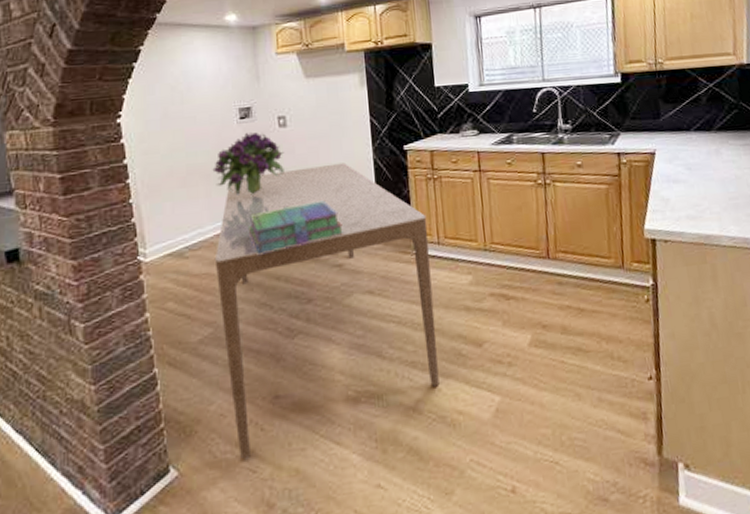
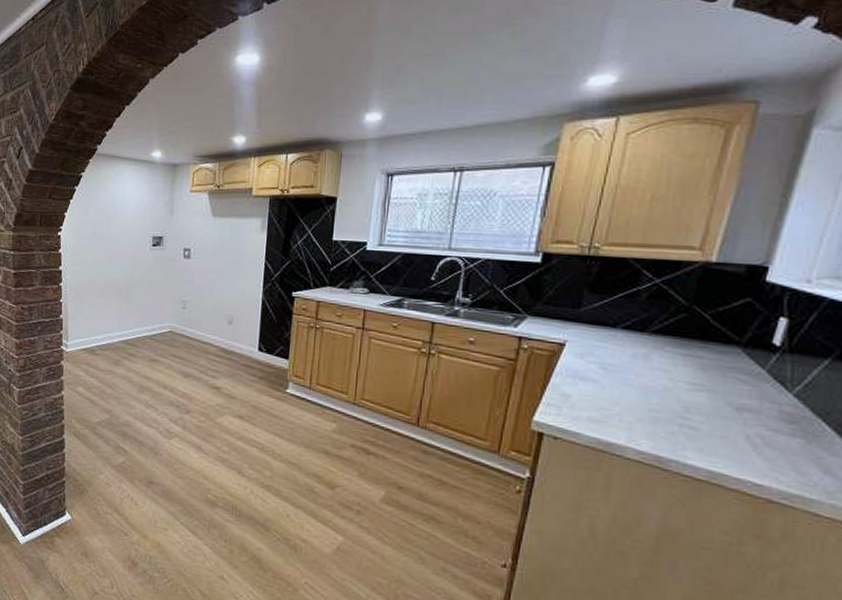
bouquet: present [212,132,285,197] -> none [125,259,185,315]
dining table: present [214,163,439,458] -> none [116,296,303,522]
stack of books: present [247,200,343,255] -> none [146,328,225,365]

